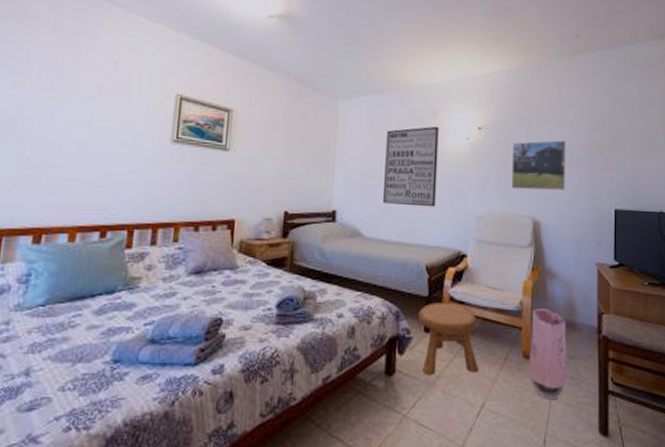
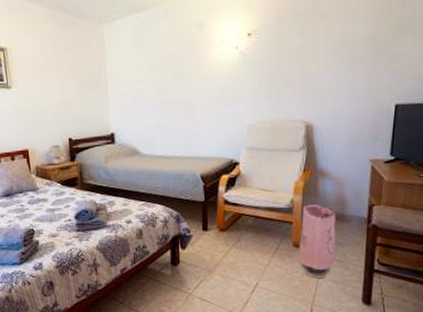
wall art: present [383,126,439,207] -> none [154,38,207,122]
stool: present [417,303,479,375] -> none [195,205,253,264]
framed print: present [511,140,567,191] -> none [283,36,346,95]

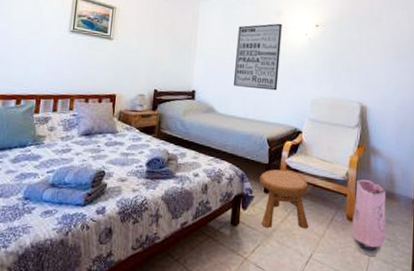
wall art: none [154,38,207,122] -> present [234,23,282,91]
stool: none [195,205,253,264] -> present [259,169,309,229]

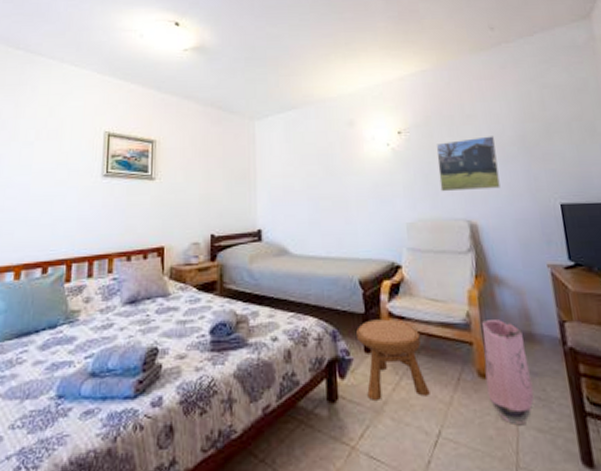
wall art: present [234,23,282,91] -> none [305,135,363,219]
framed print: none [343,37,394,81] -> present [436,136,501,192]

